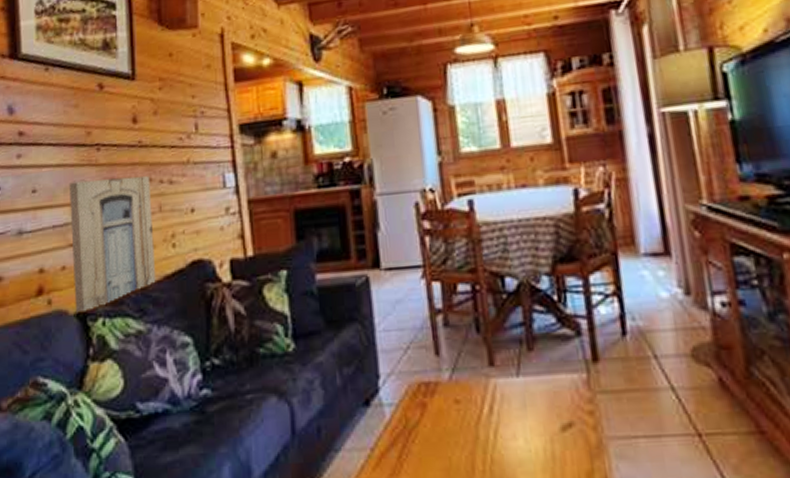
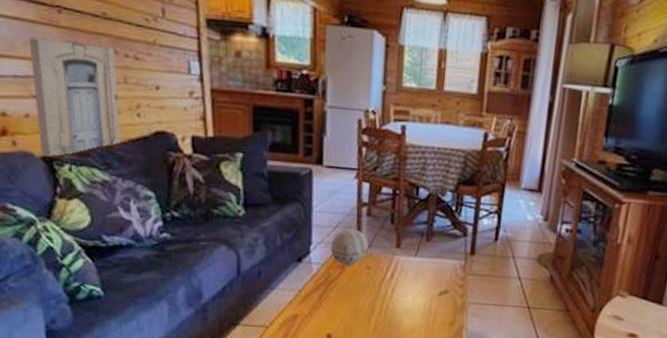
decorative ball: none [403,348,453,402] -> present [330,228,369,266]

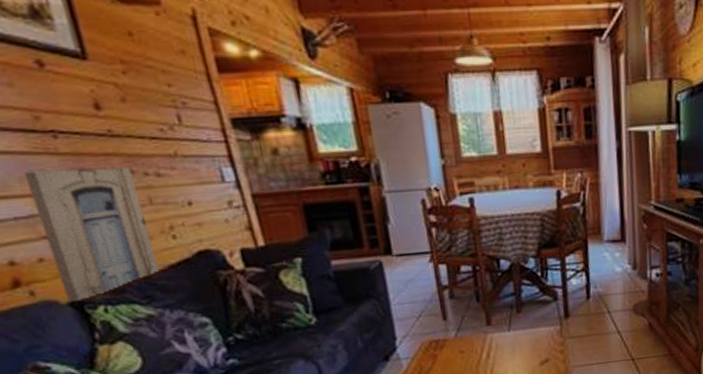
decorative ball: present [330,228,369,266] -> none [416,315,458,354]

